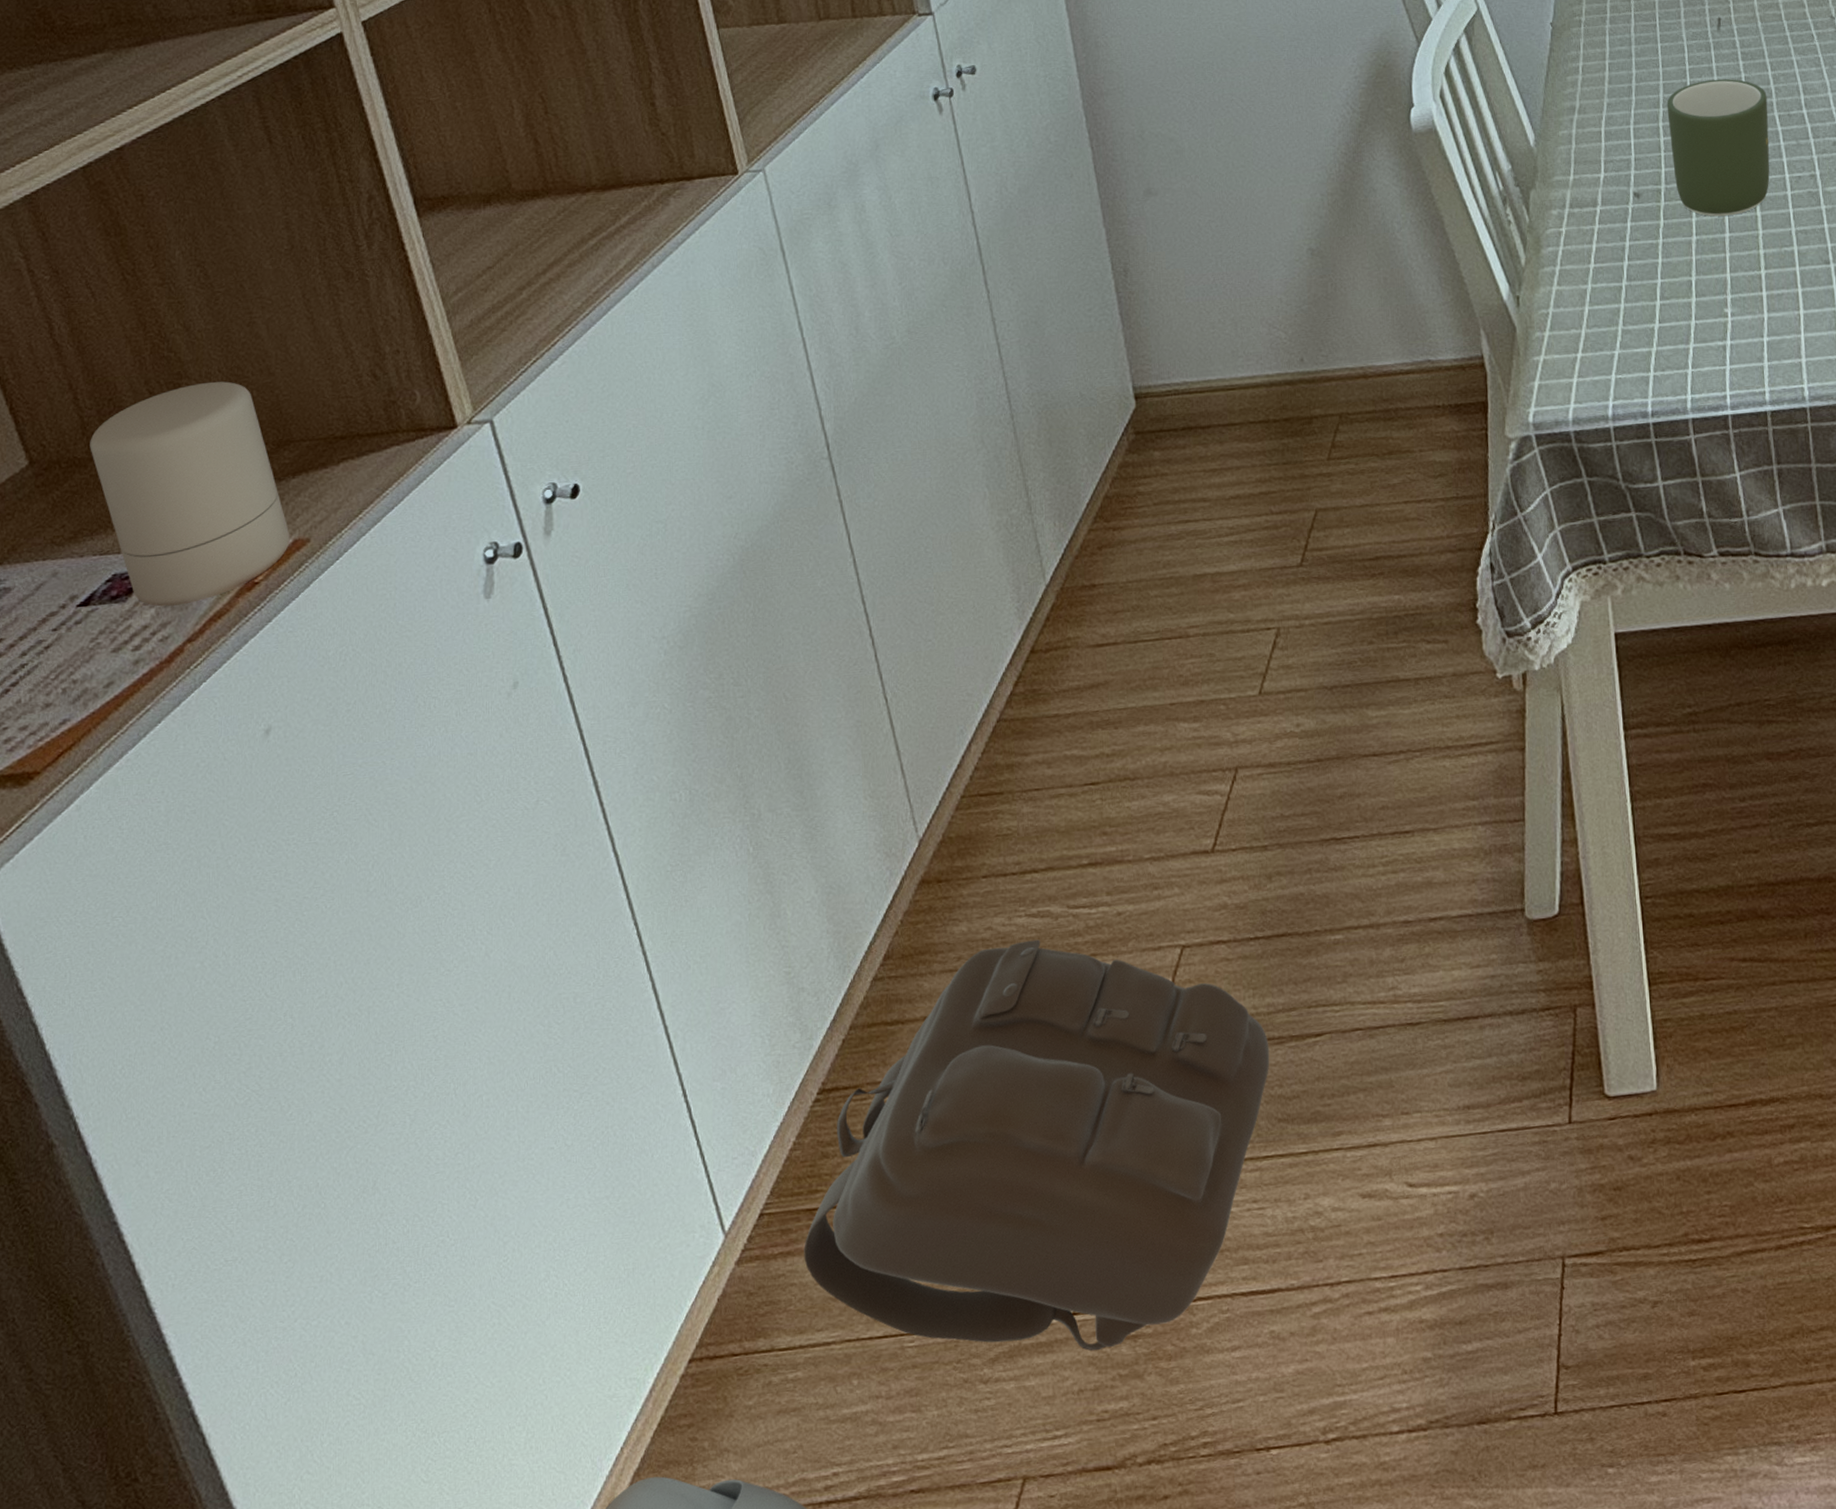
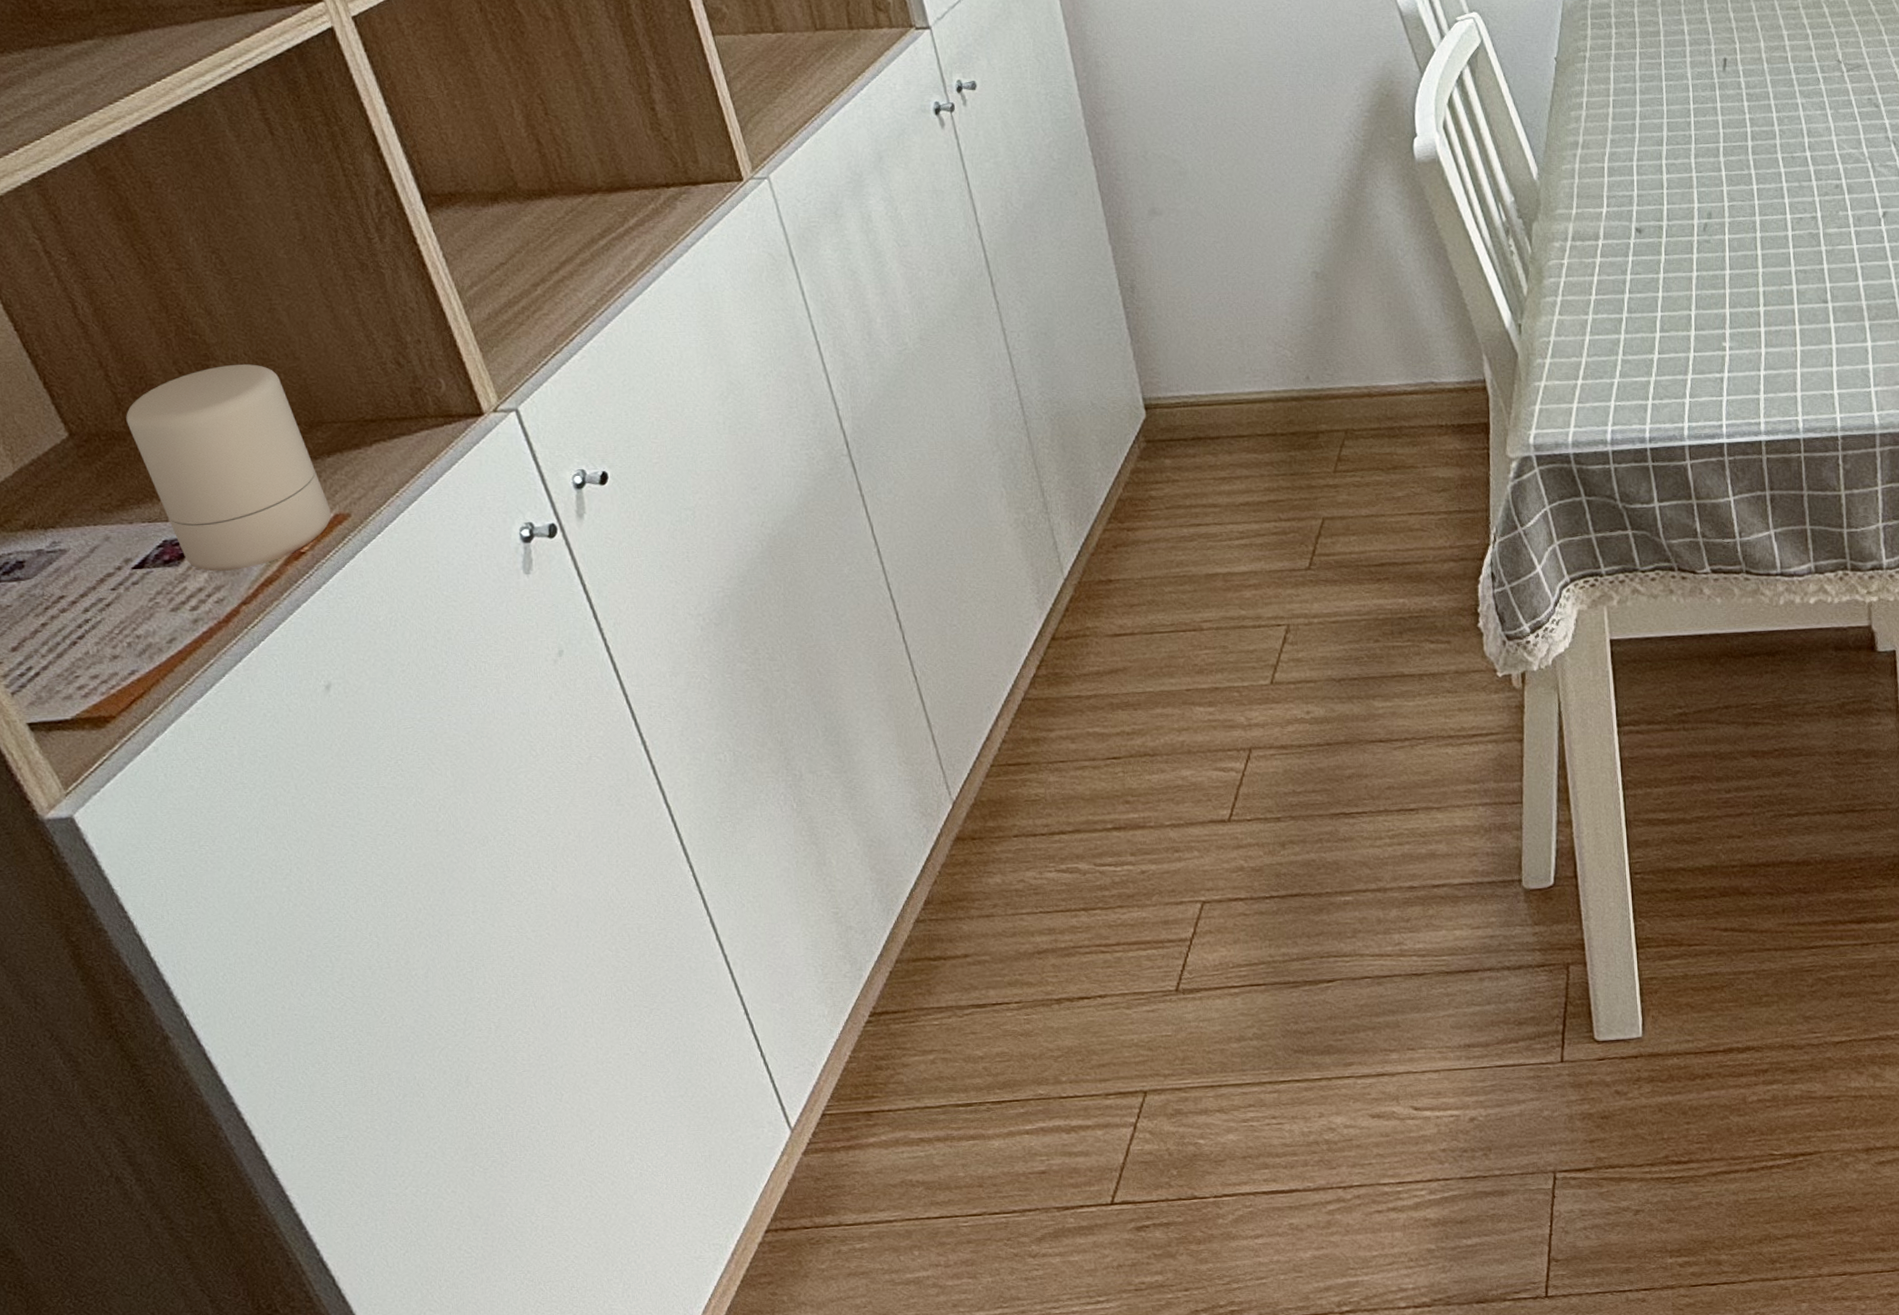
backpack: present [804,939,1270,1351] -> none [864,892,1286,1235]
mug: present [1666,78,1770,217] -> none [1670,119,1772,254]

